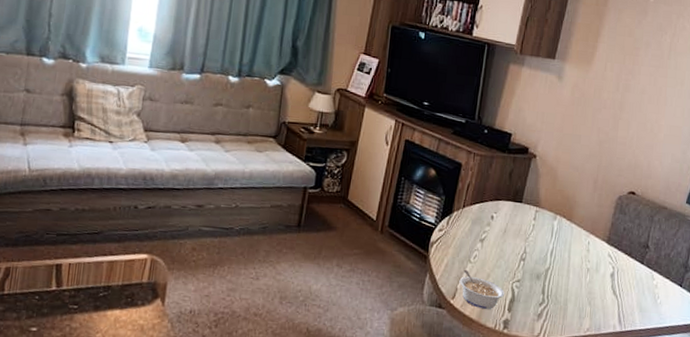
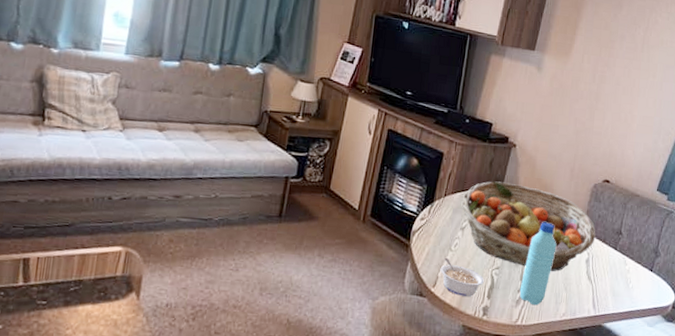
fruit basket: none [480,192,621,285] -> present [461,181,596,271]
water bottle: none [541,234,580,320] -> present [519,222,557,306]

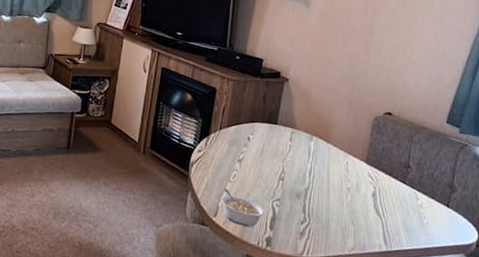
fruit basket: present [461,181,596,271] -> none [237,114,381,205]
water bottle: present [519,222,557,306] -> none [303,155,339,239]

